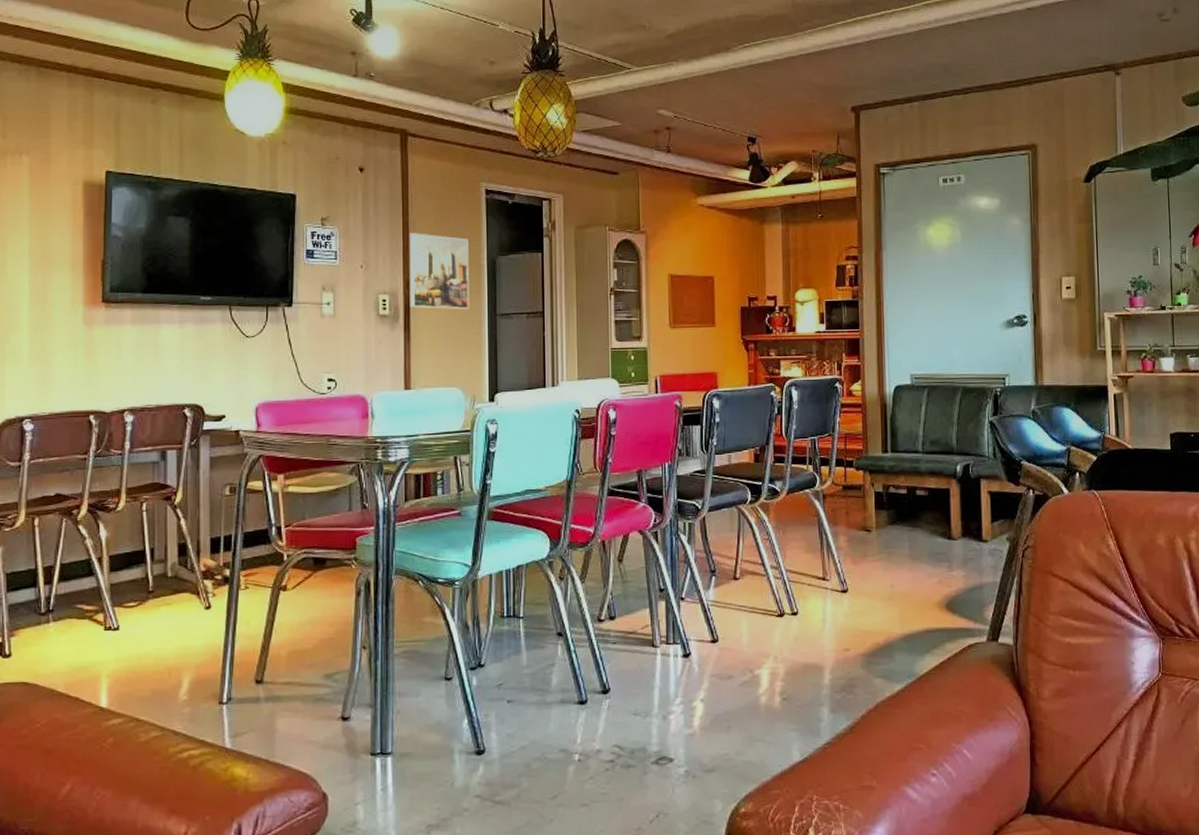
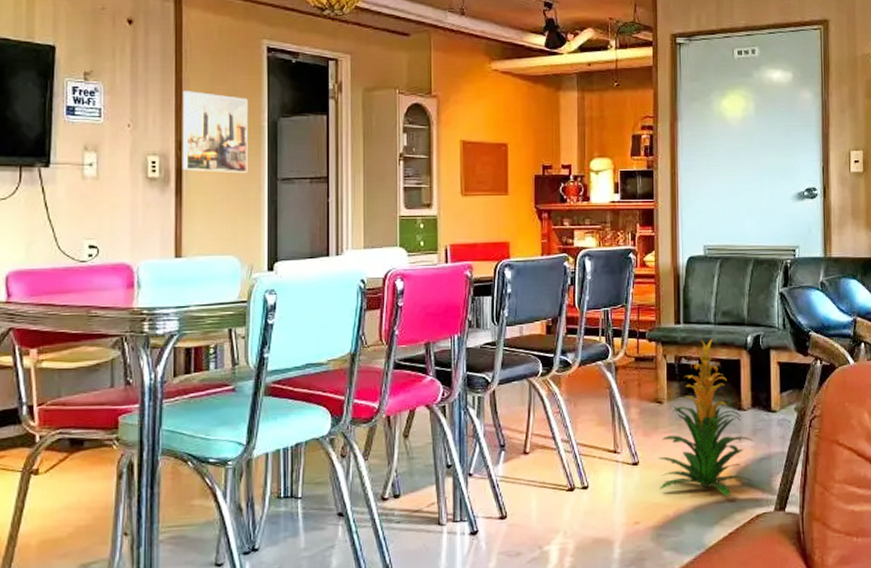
indoor plant: none [867,467,965,626] -> present [658,338,754,497]

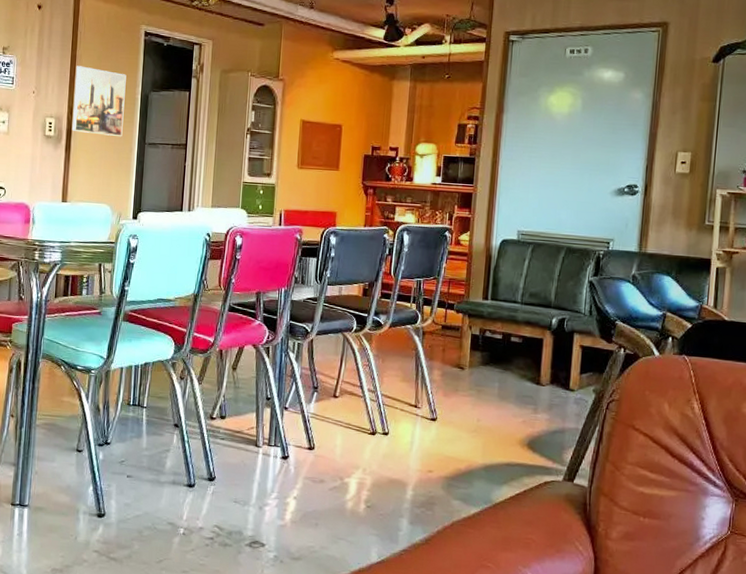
indoor plant: present [658,338,754,497] -> none [454,316,549,461]

